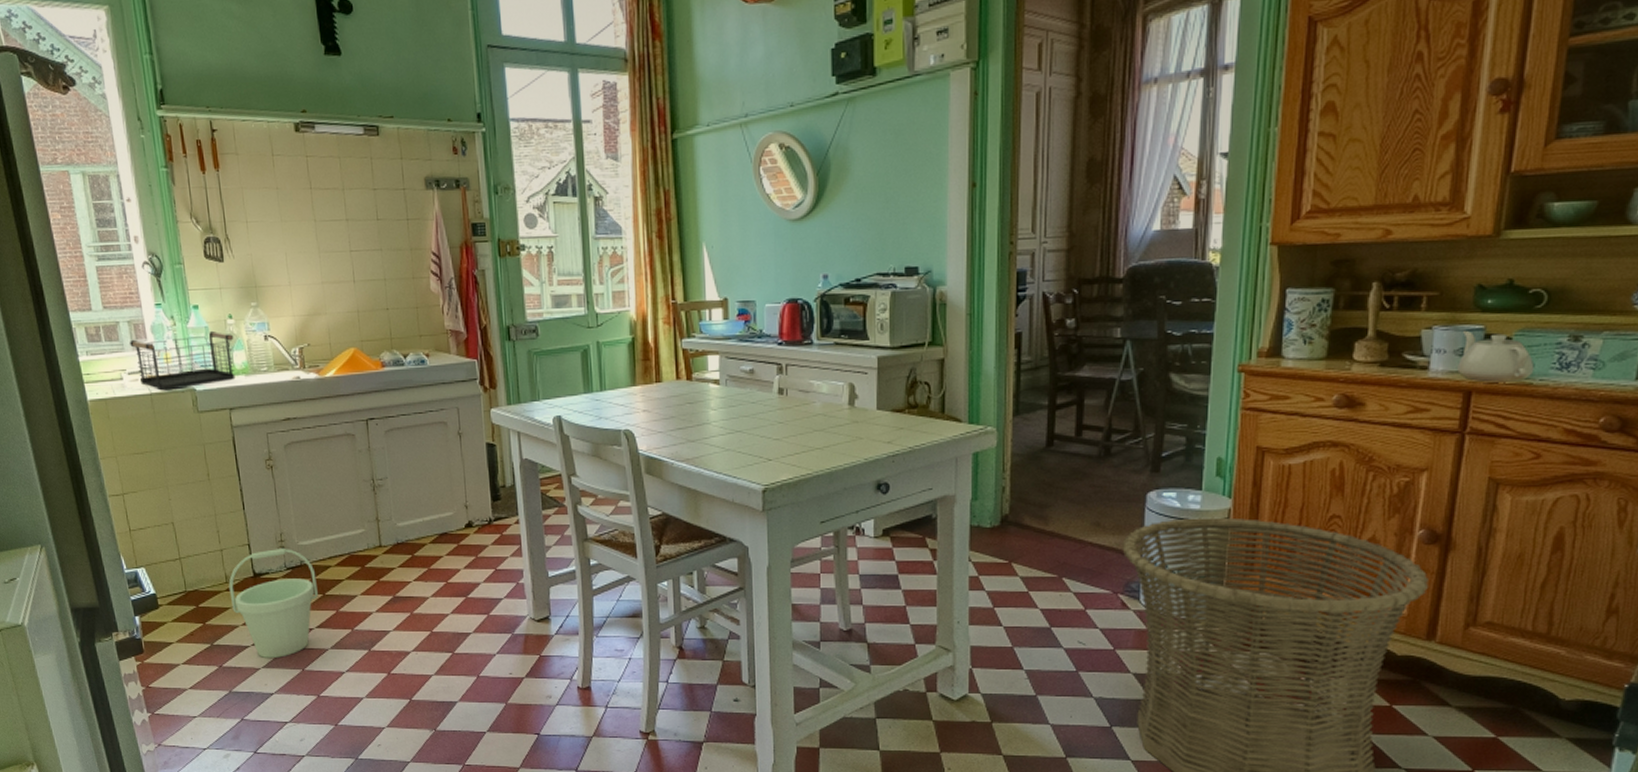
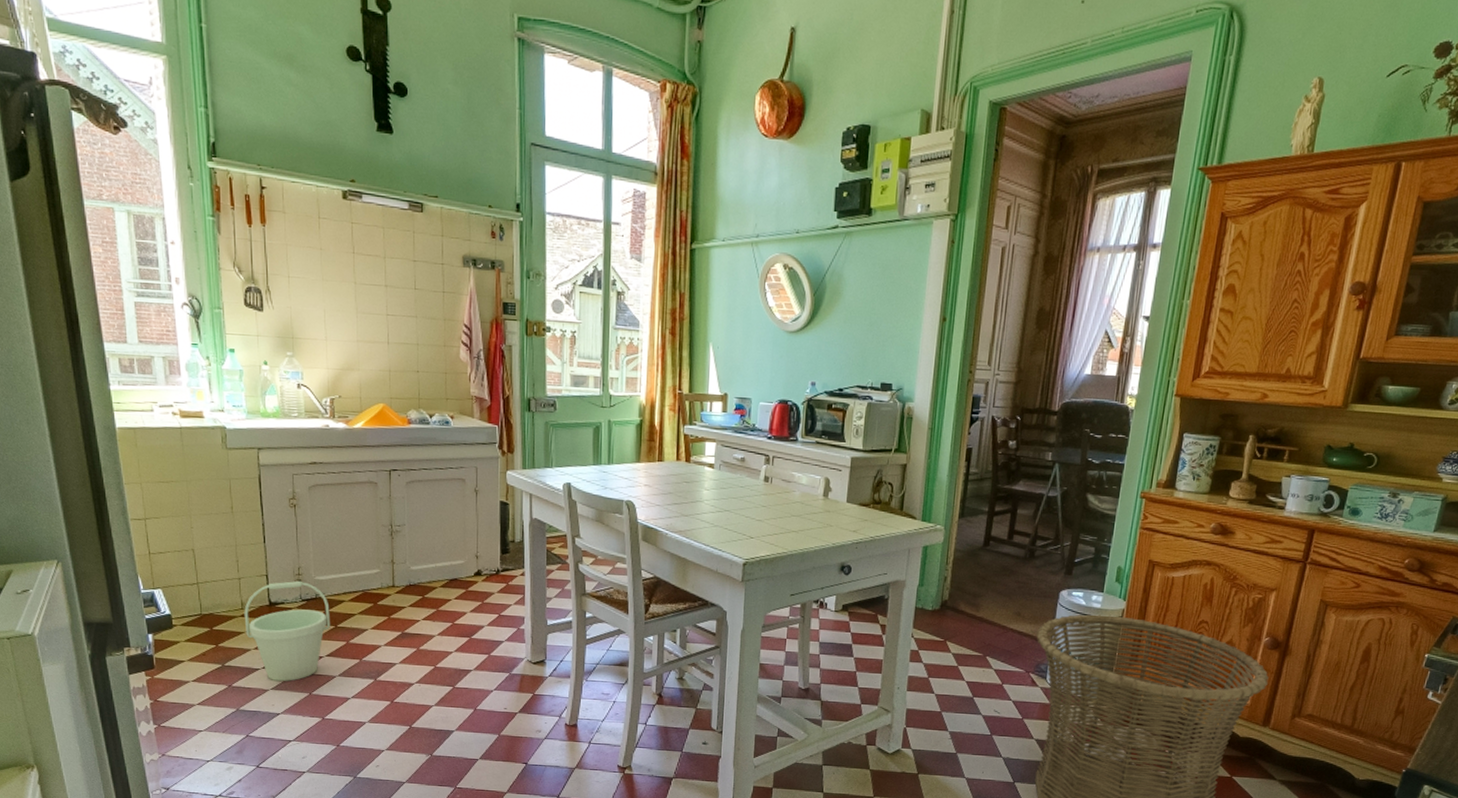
dish rack: present [130,330,236,391] -> none [163,374,268,426]
teapot: present [1457,330,1535,383] -> none [1306,480,1363,526]

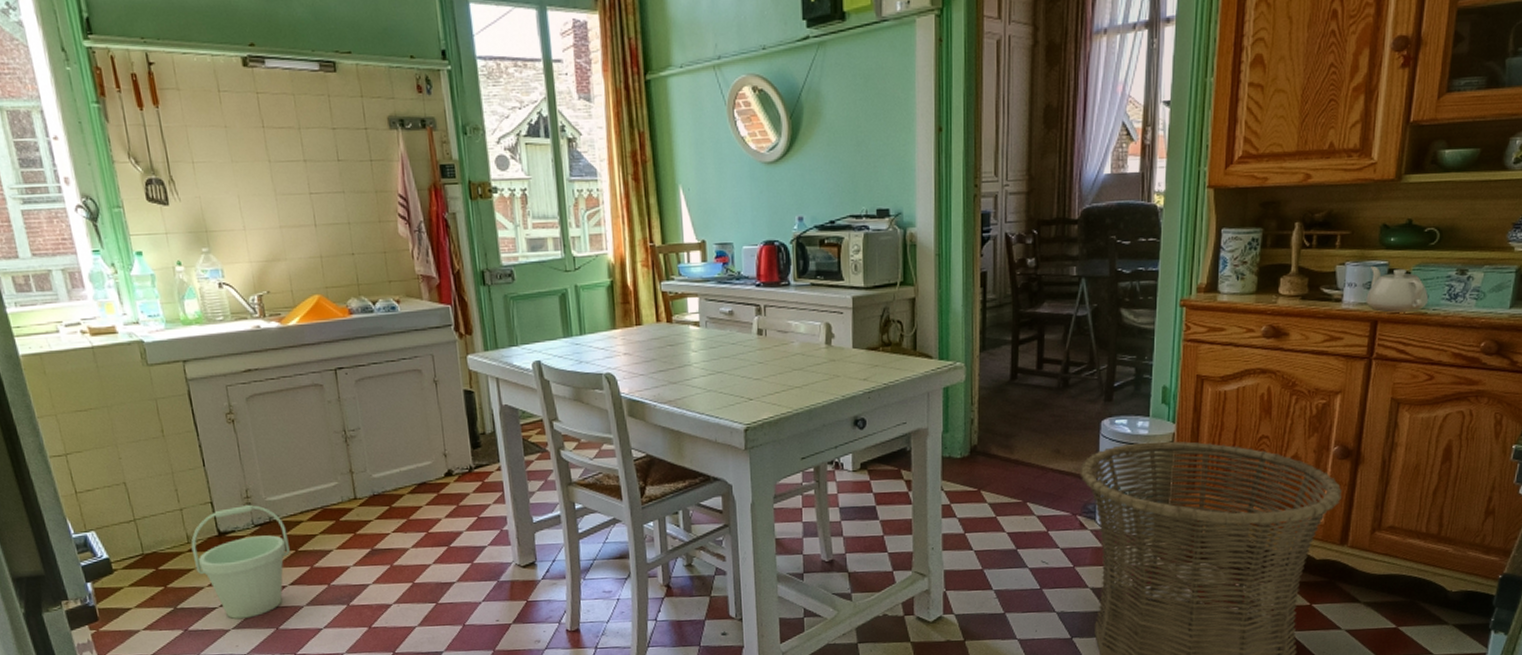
teapot: none [1306,480,1363,526] -> present [1366,265,1429,313]

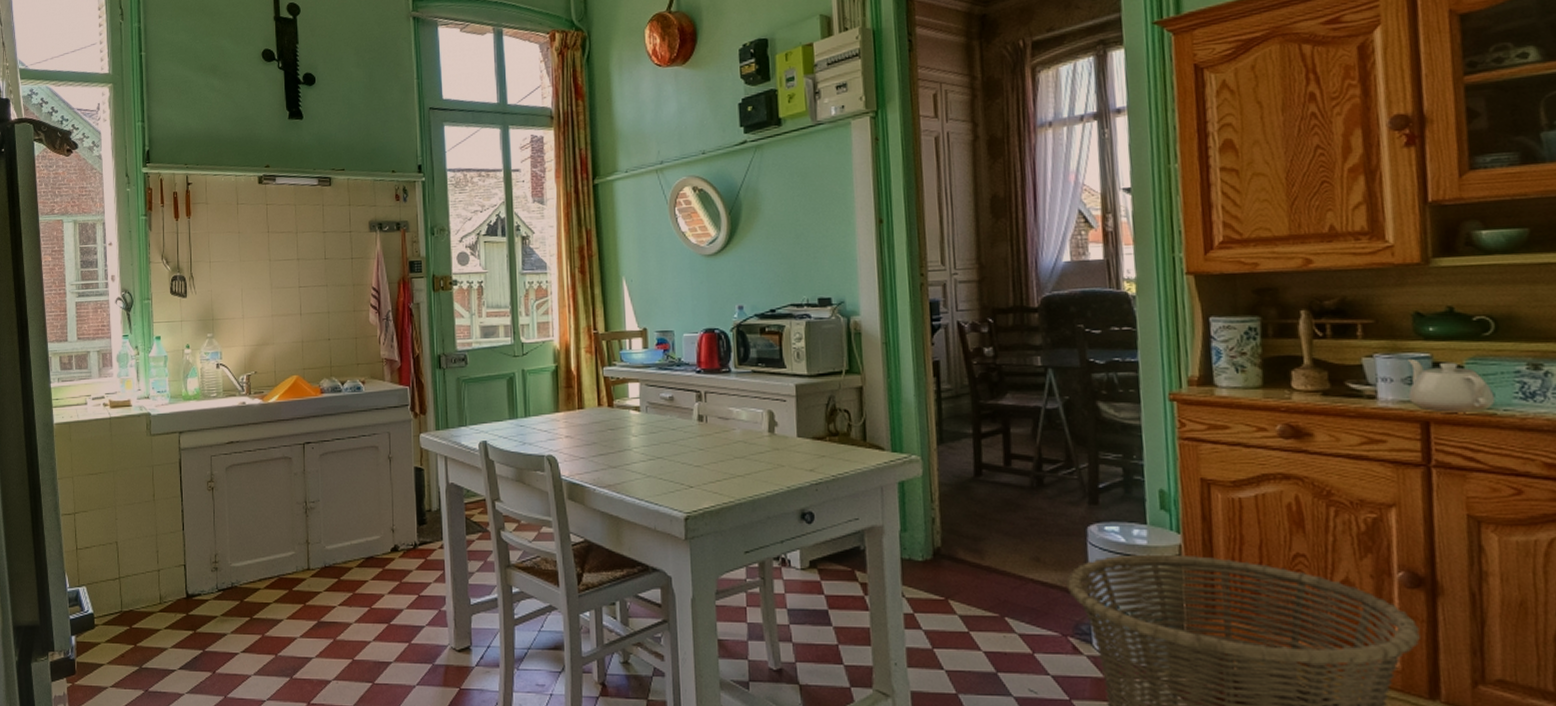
bucket: present [191,504,290,619] -> none [162,569,246,683]

